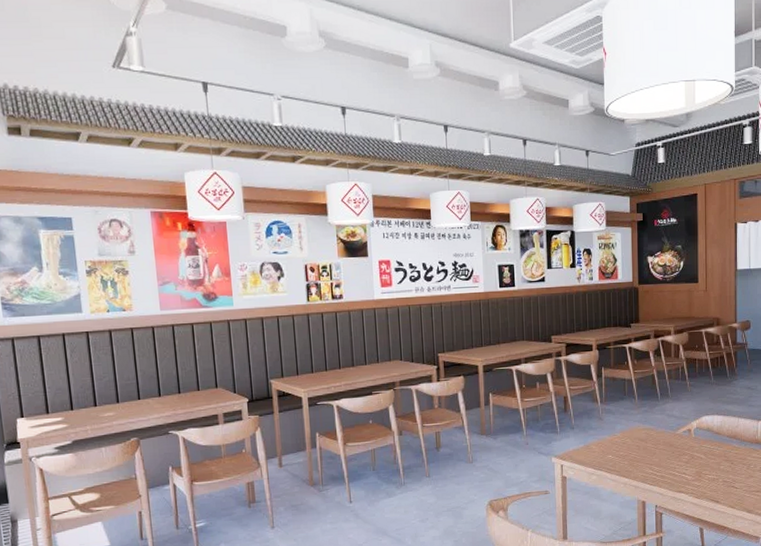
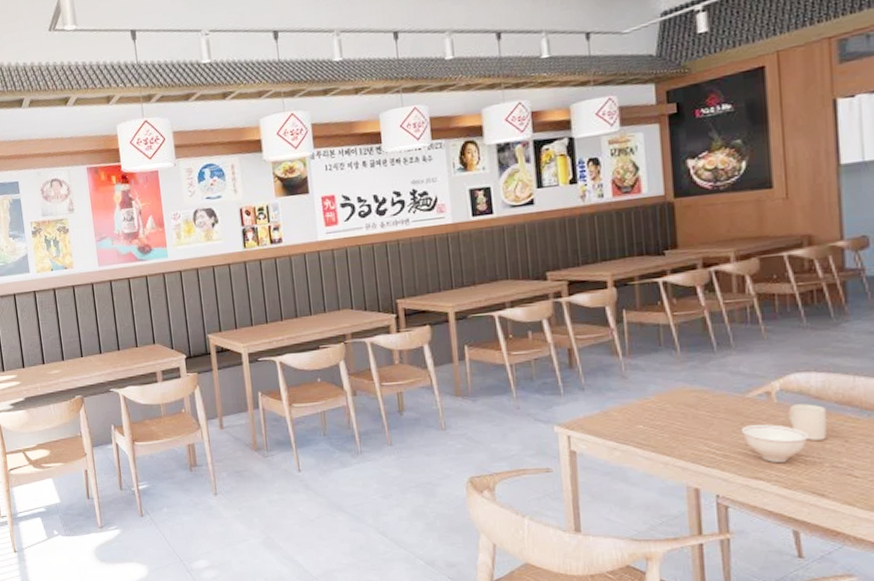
bowl: none [672,452,712,481] -> present [740,424,809,464]
cup: none [701,437,722,464] -> present [788,404,827,441]

